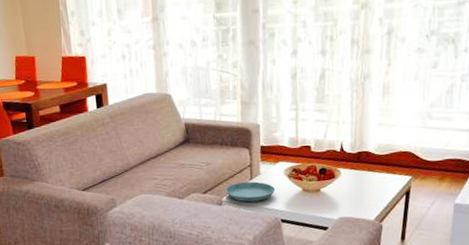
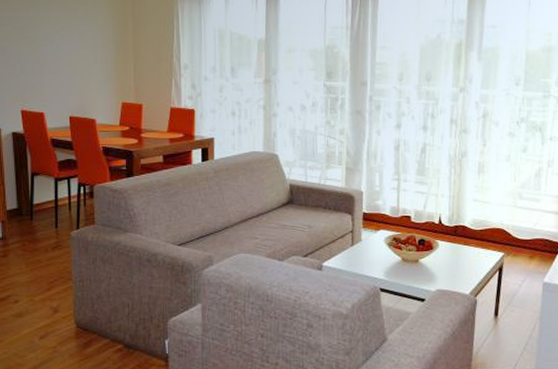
saucer: present [225,181,276,202] -> none [326,248,376,269]

